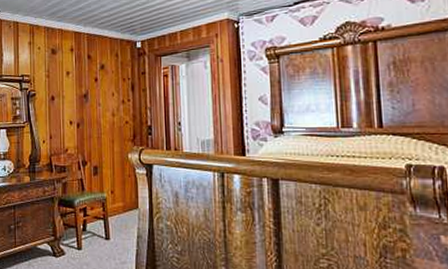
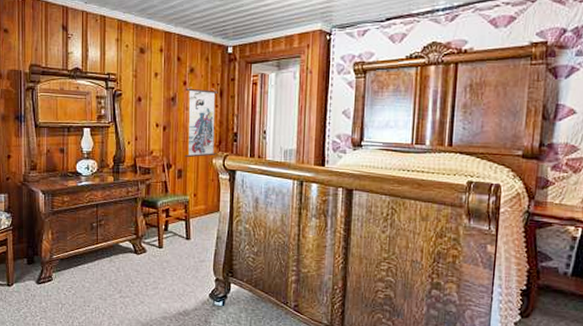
wall scroll: none [97,84,132,154] -> present [185,88,218,158]

